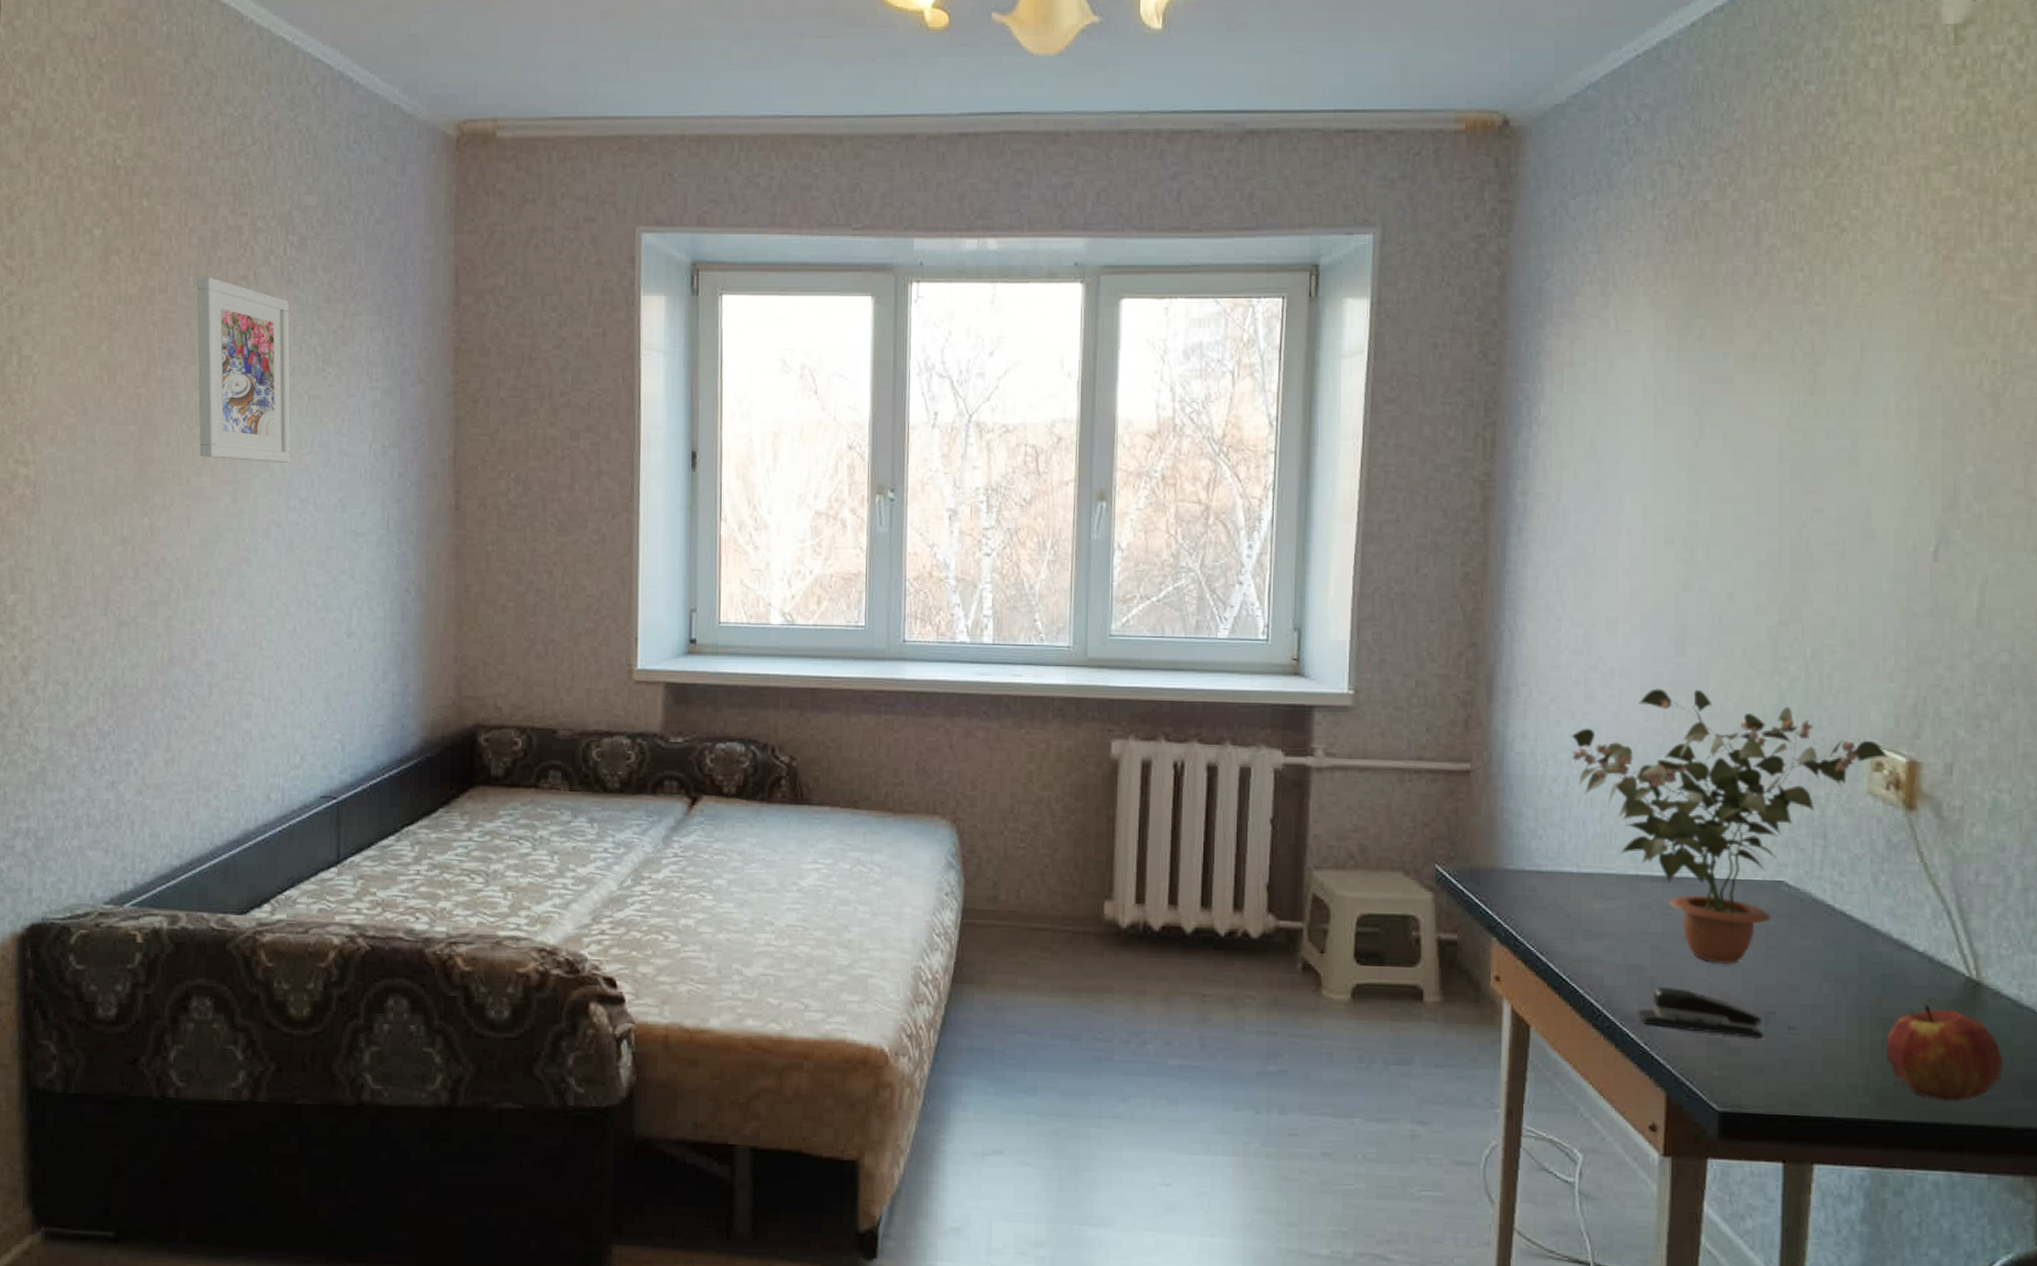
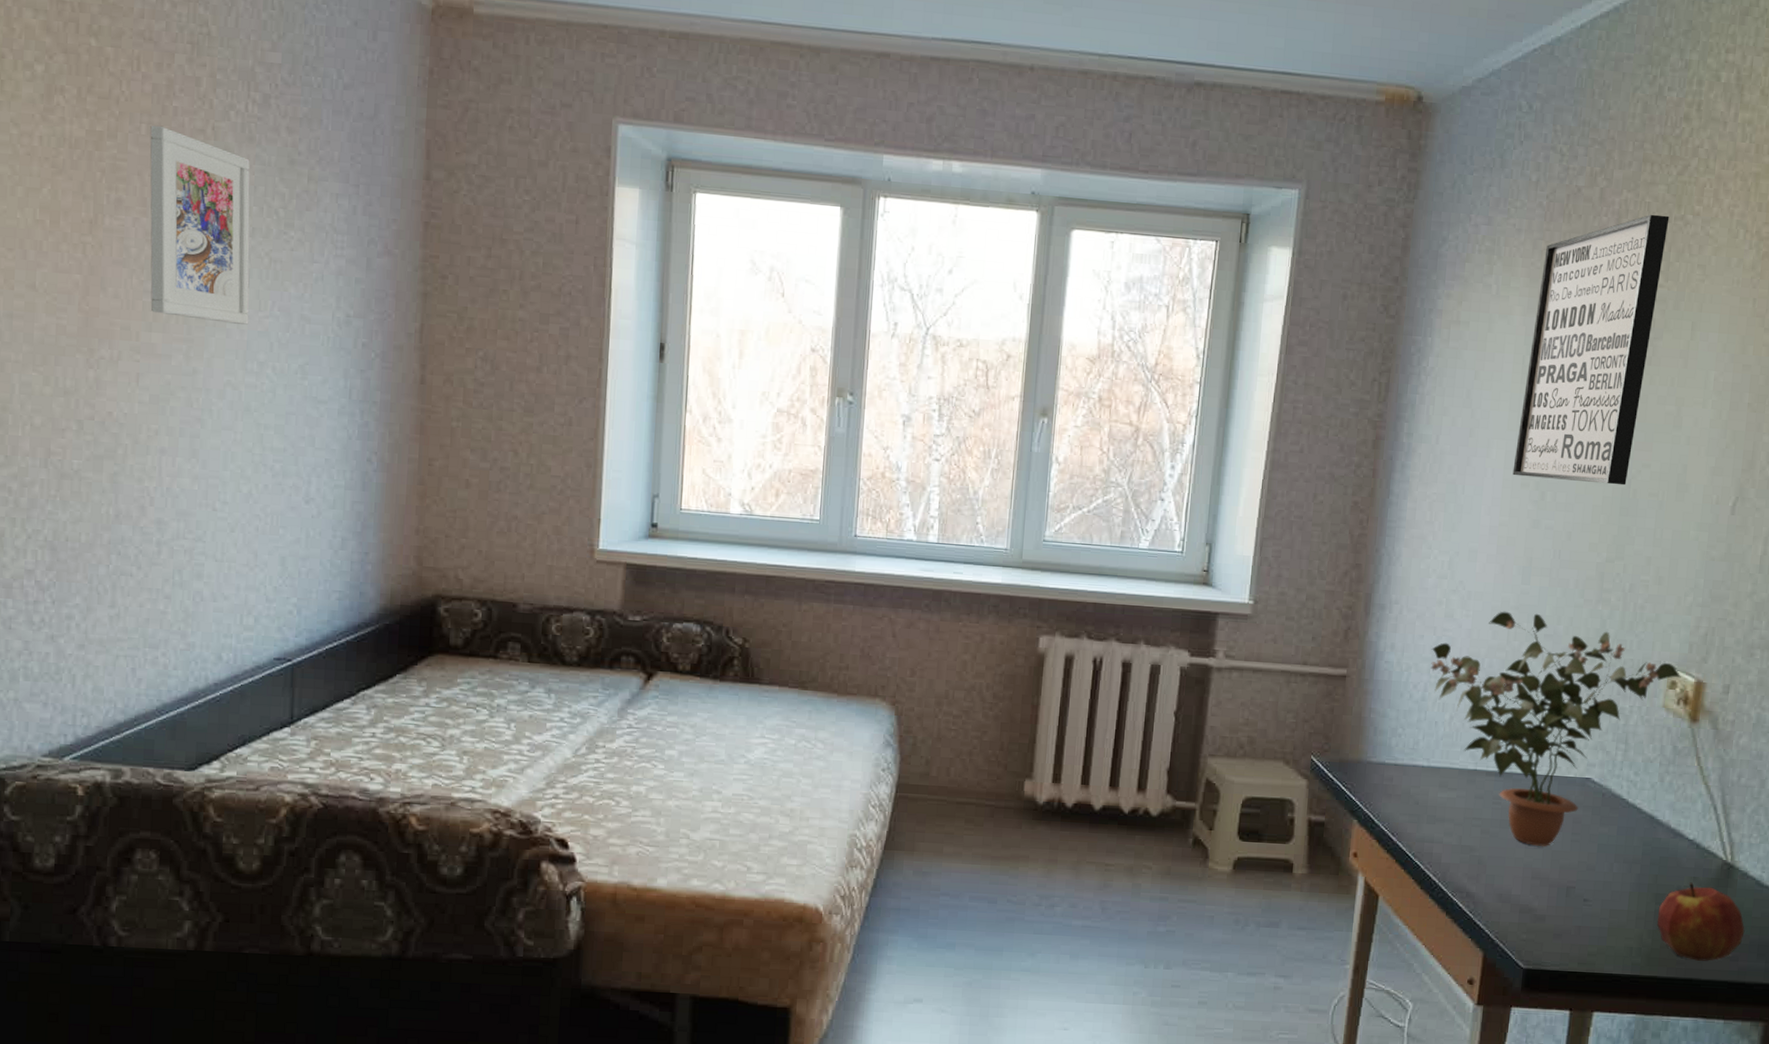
stapler: present [1637,986,1763,1039] -> none [1465,864,1564,909]
wall art: none [1653,224,1820,535] -> present [1512,214,1670,486]

